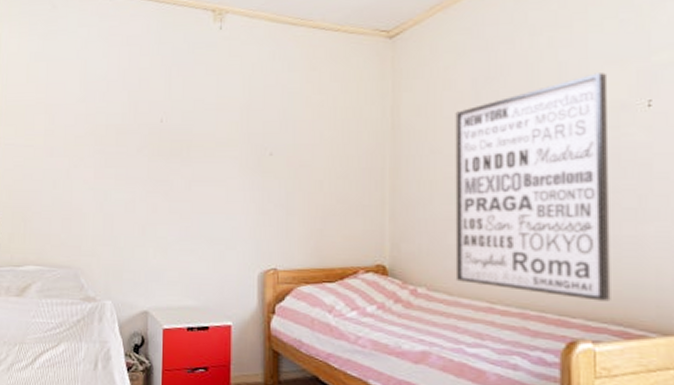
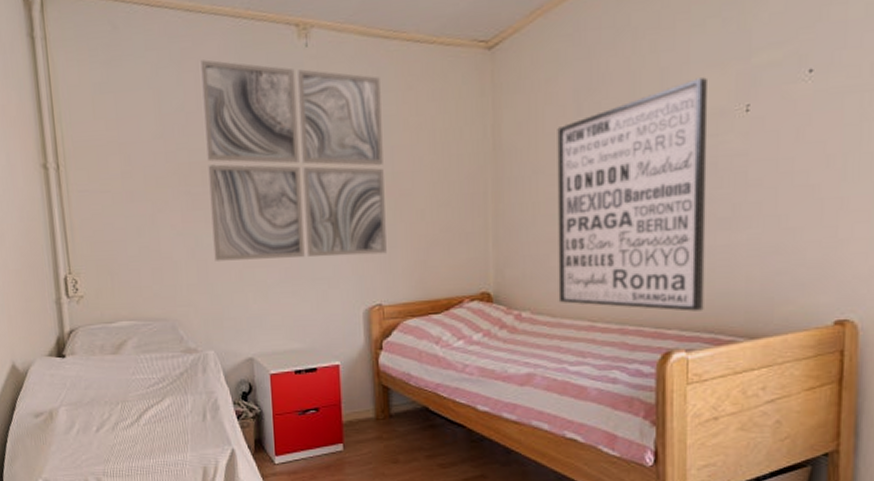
wall art: none [120,37,286,220] -> present [199,59,387,261]

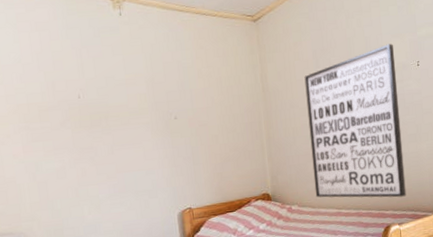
wall art: present [199,59,387,261] -> none [32,23,192,183]

